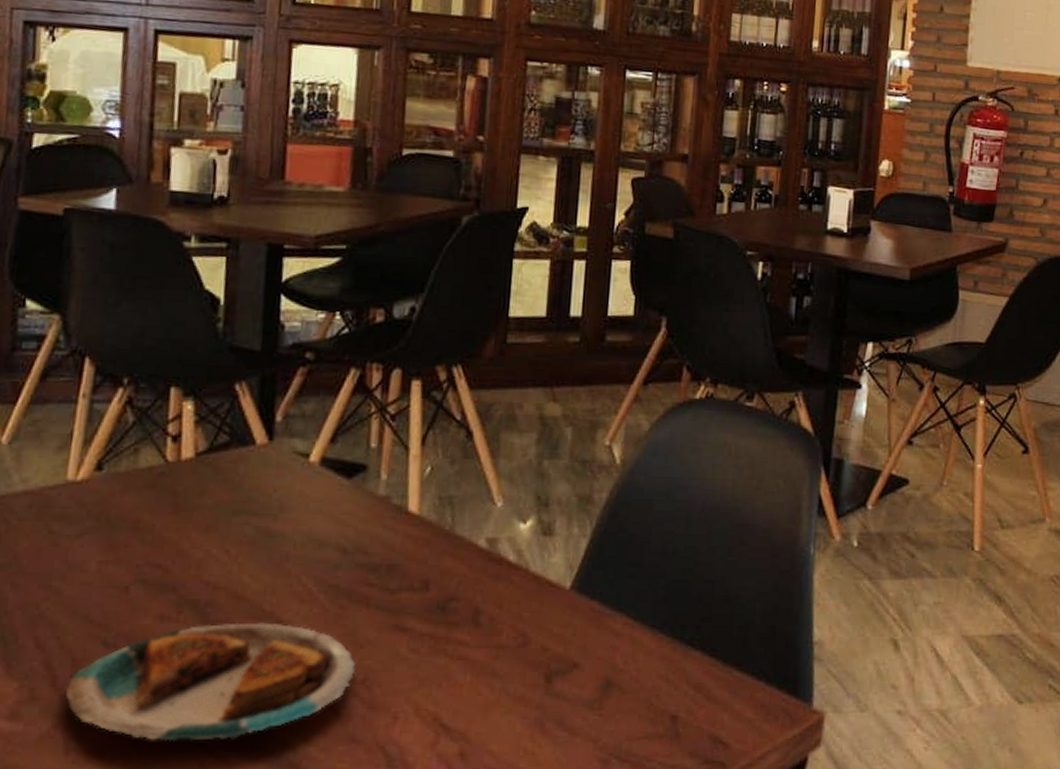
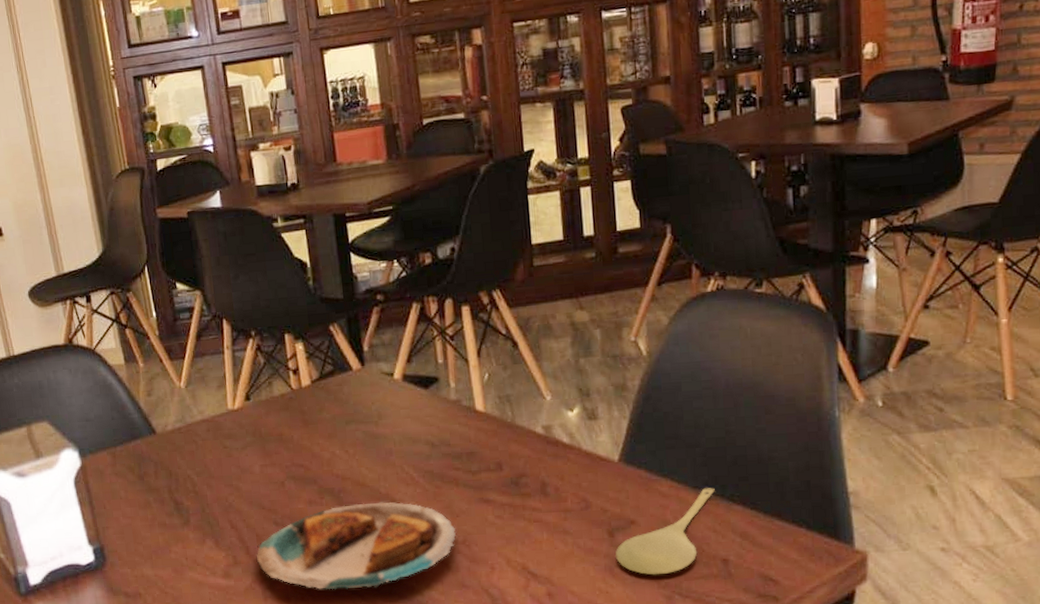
spoon: none [549,628,674,733] -> present [615,488,715,575]

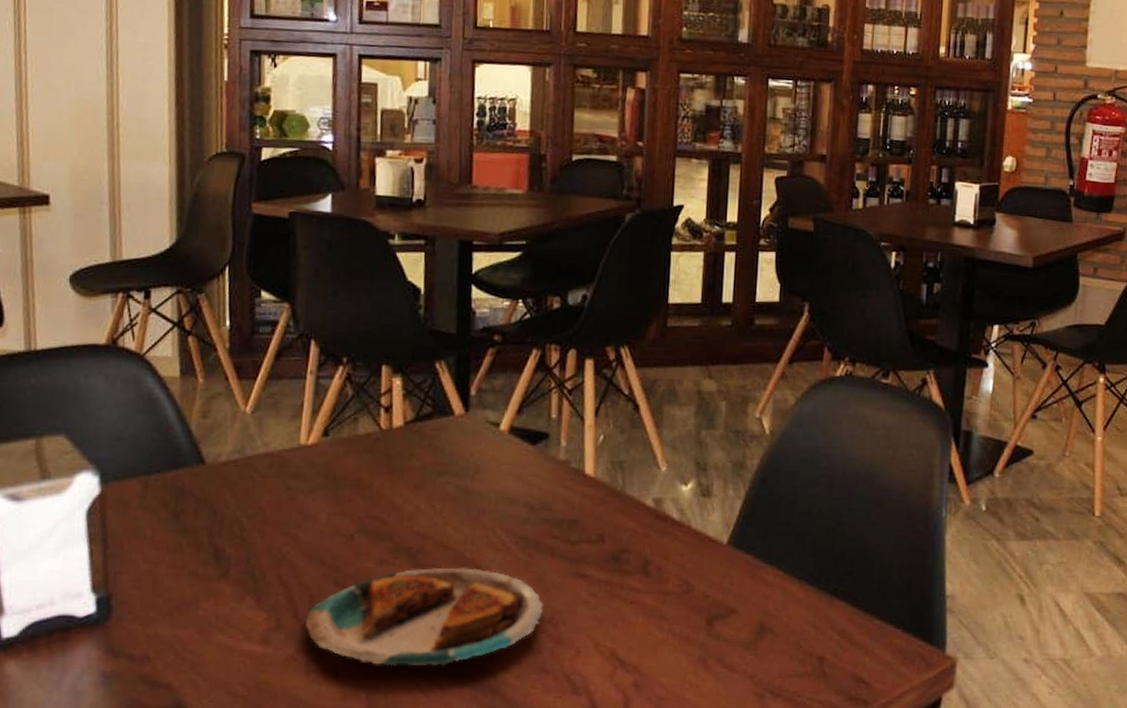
spoon: present [615,488,715,575] -> none [710,580,820,670]

